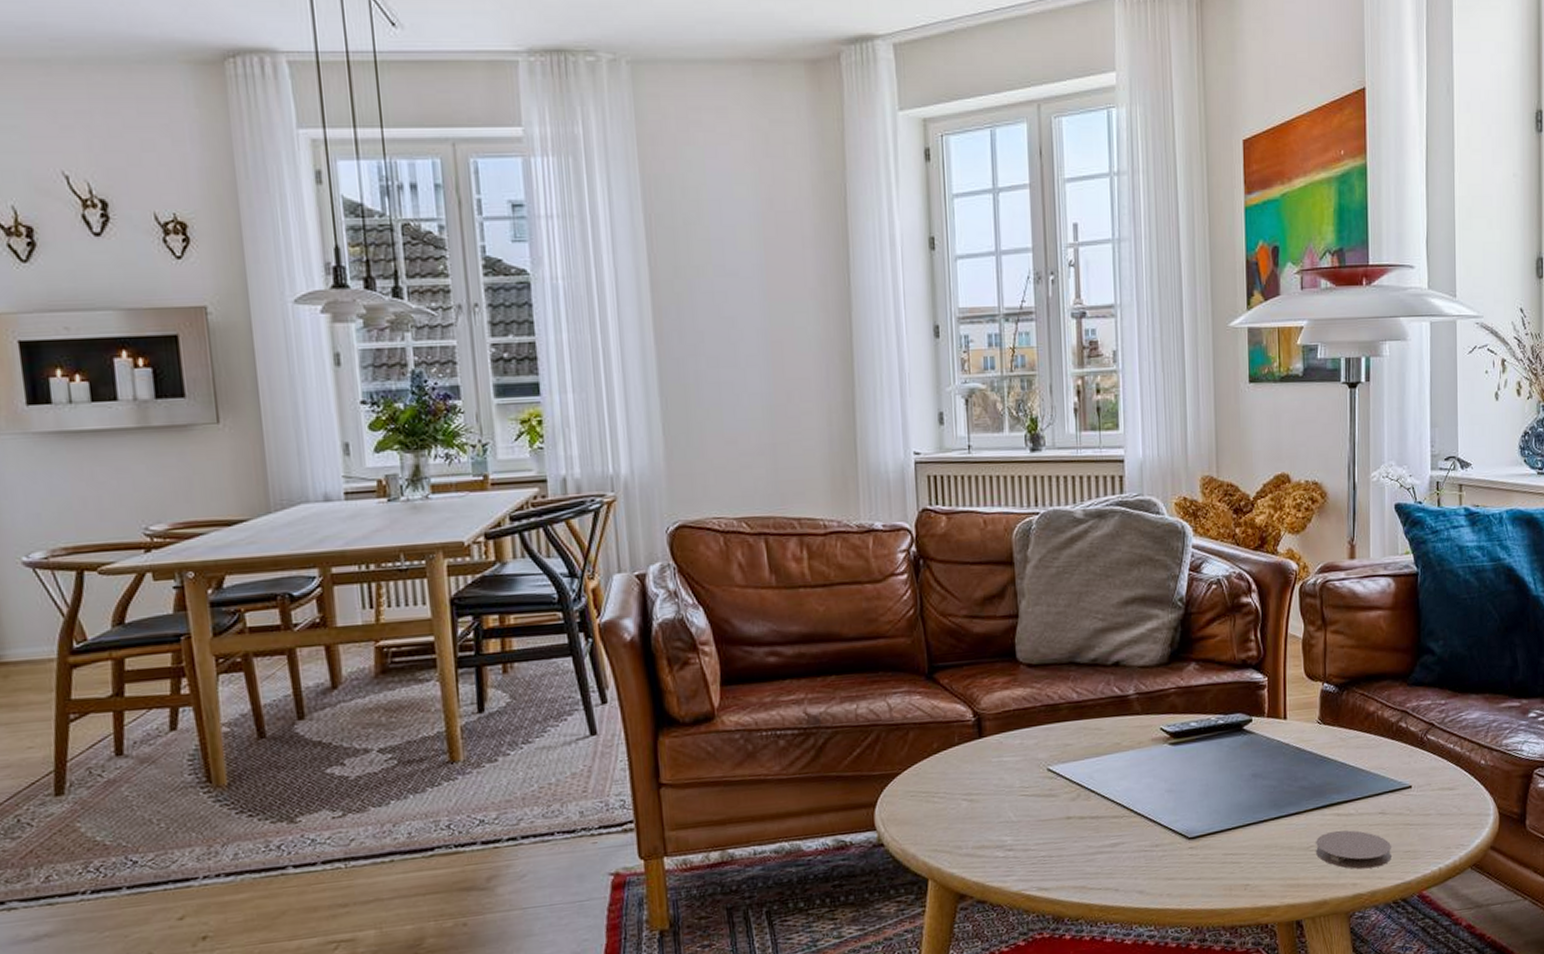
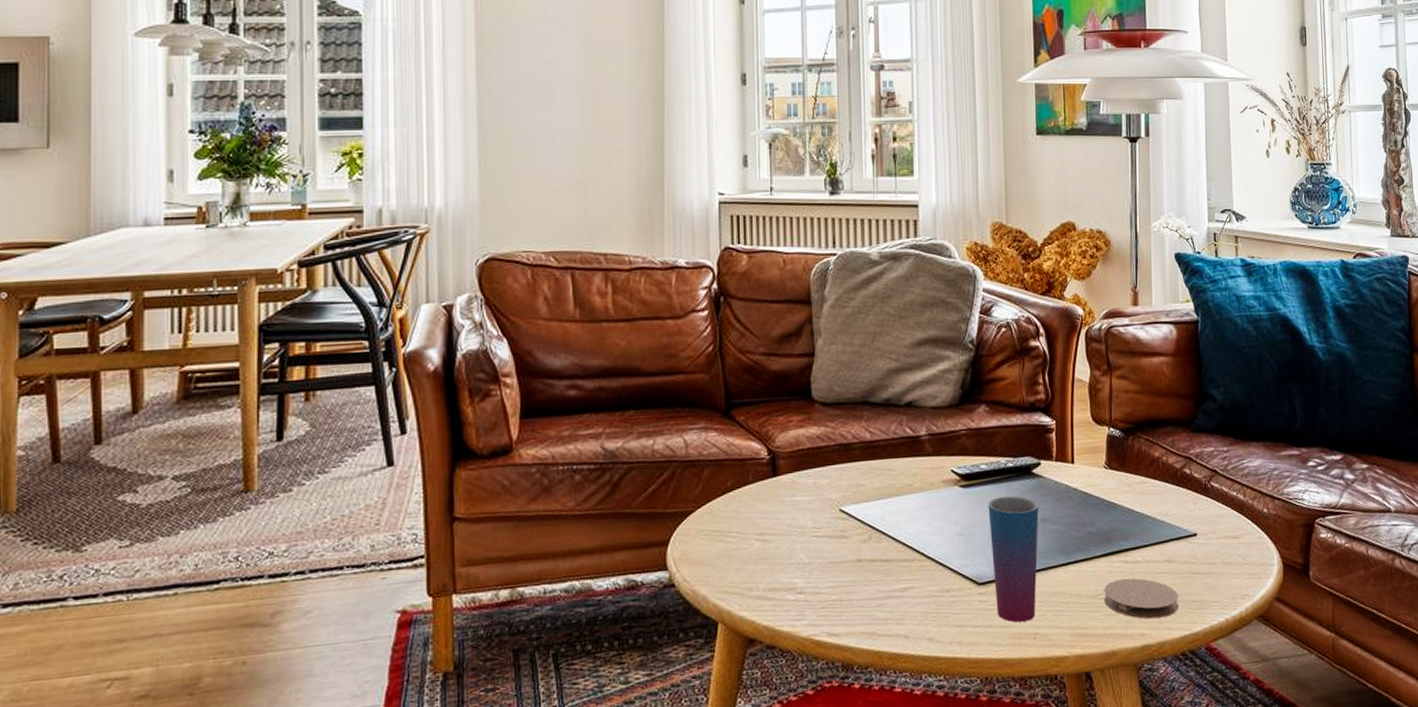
cup: none [1198,752,1250,875] -> present [988,495,1039,623]

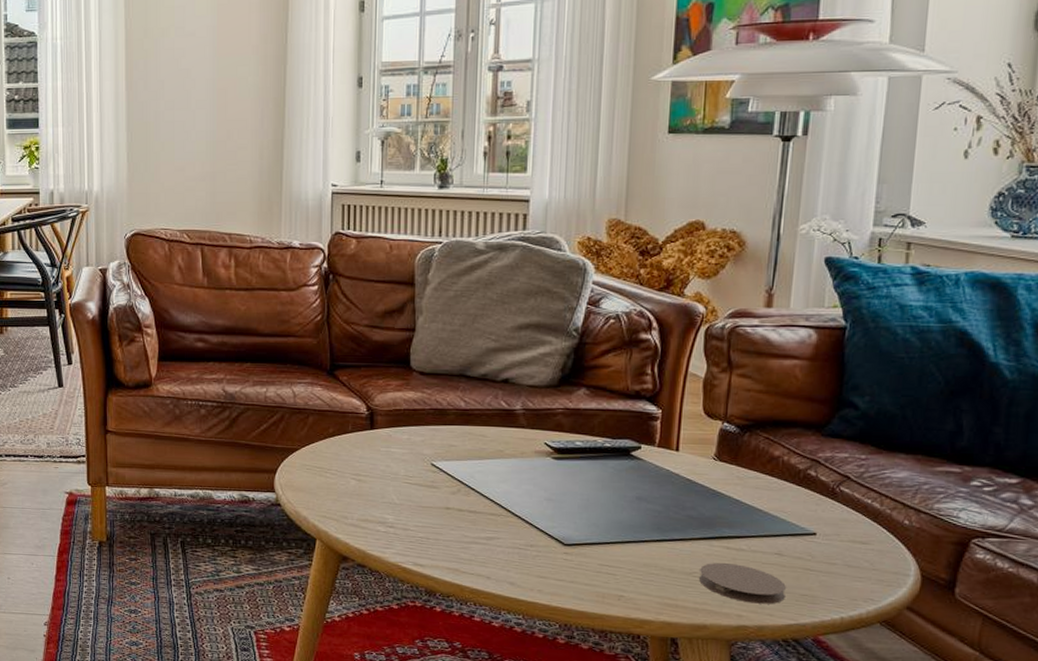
cup: present [988,495,1039,623] -> none [580,472,635,584]

